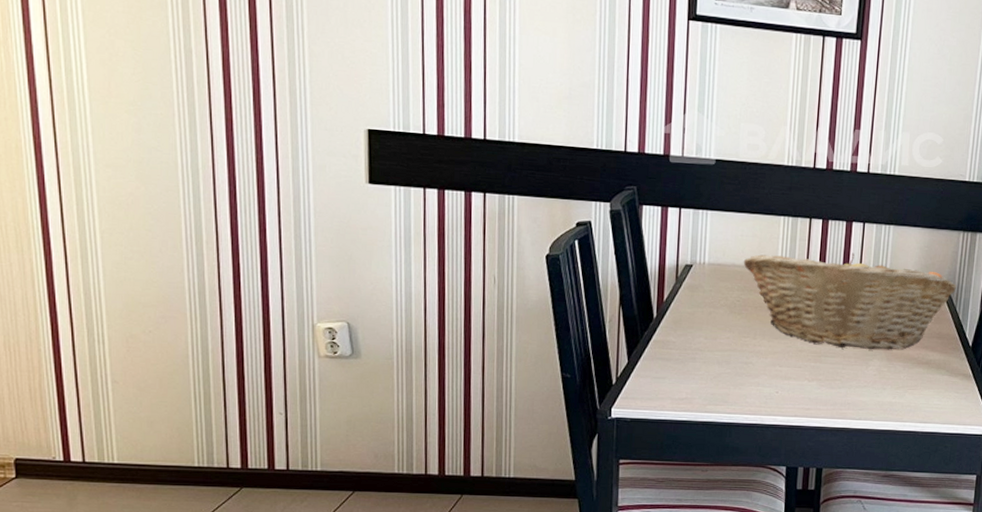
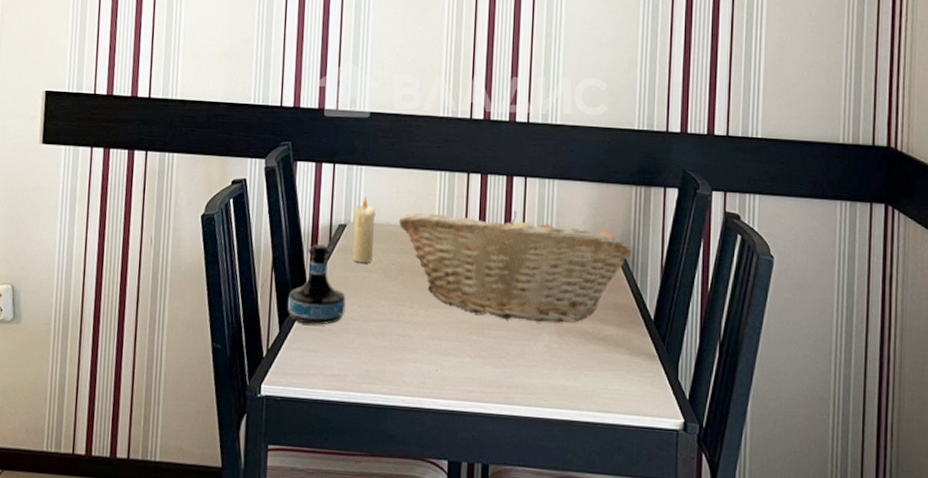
tequila bottle: none [635,283,692,355] -> present [287,244,346,325]
candle: none [698,239,722,300] -> present [352,196,376,263]

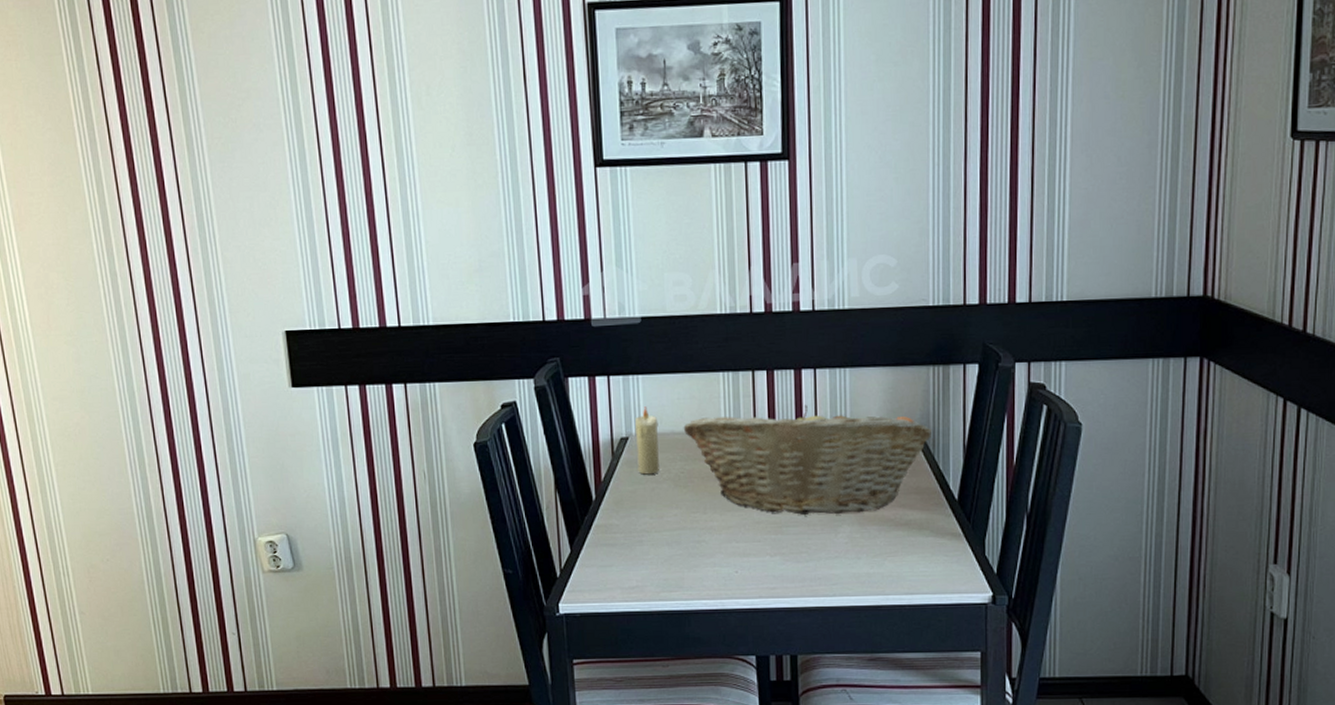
tequila bottle: present [287,244,346,325] -> none [575,460,637,541]

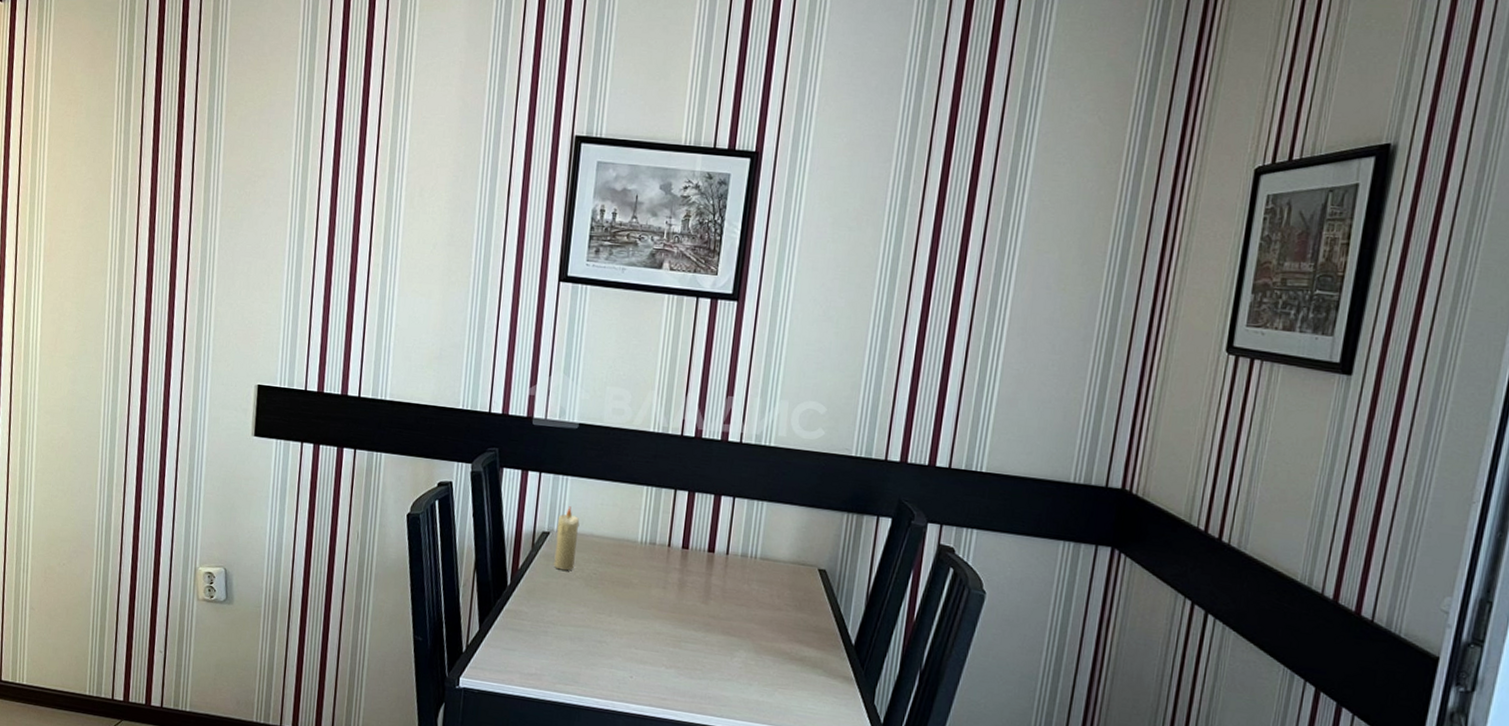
fruit basket: present [683,404,933,515] -> none [602,525,839,642]

